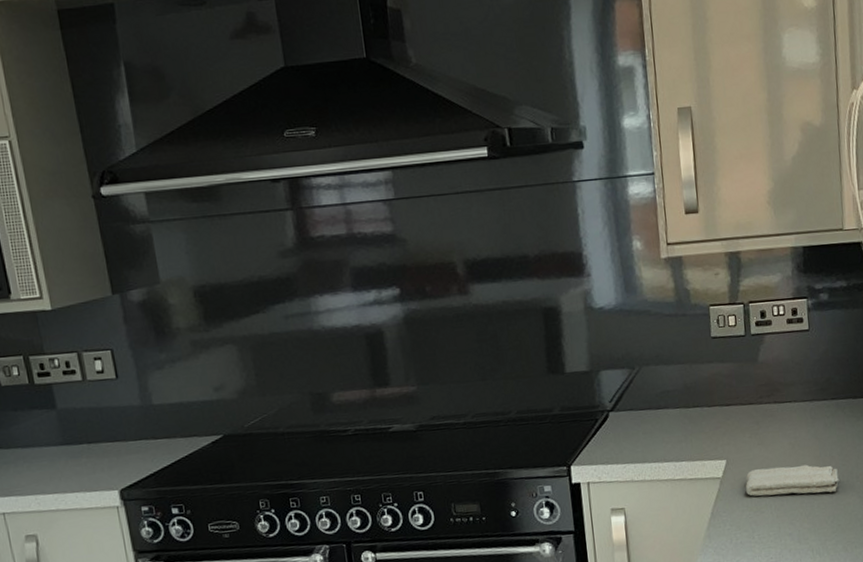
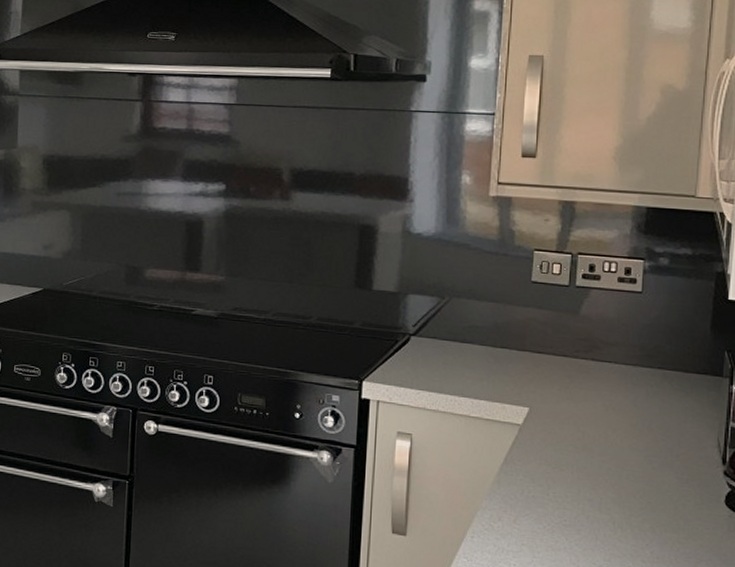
washcloth: present [745,464,840,497] -> none [546,424,656,466]

